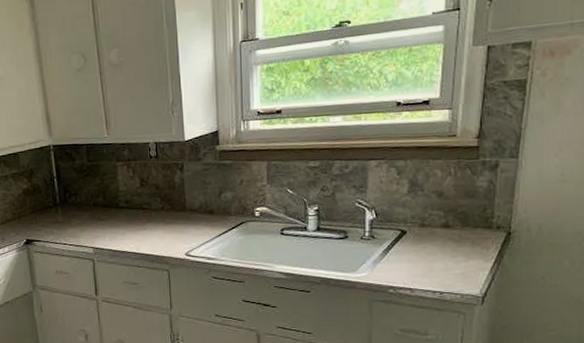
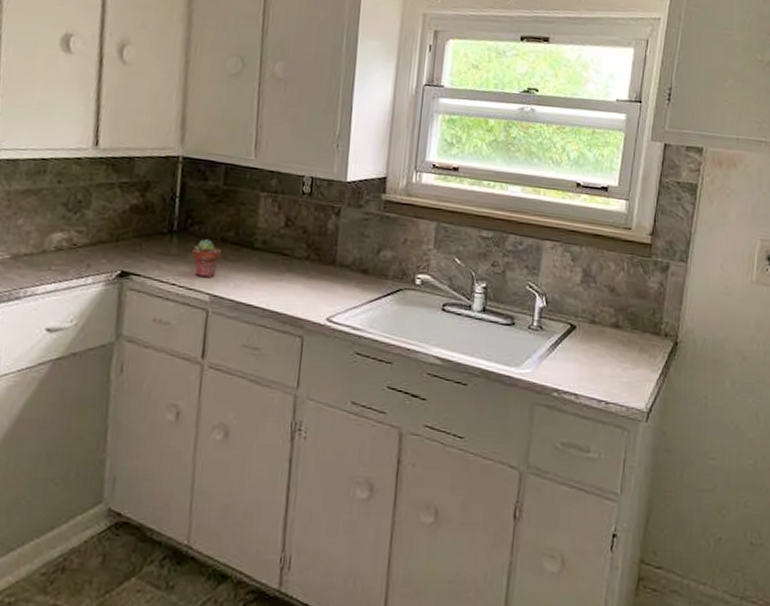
potted succulent: none [74,206,96,236] -> present [192,239,222,278]

